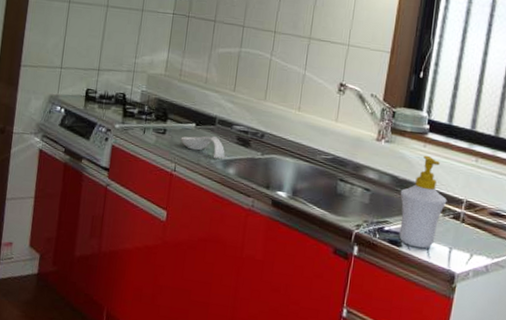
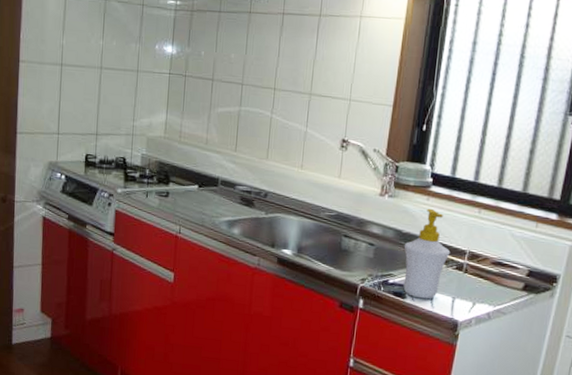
spoon rest: present [180,136,225,159] -> none [184,197,229,220]

